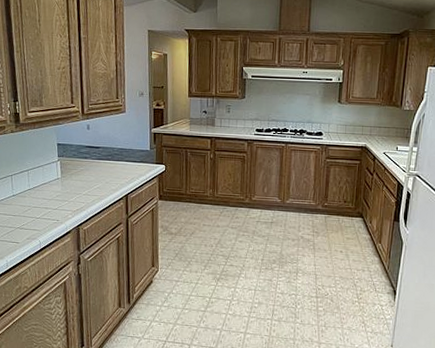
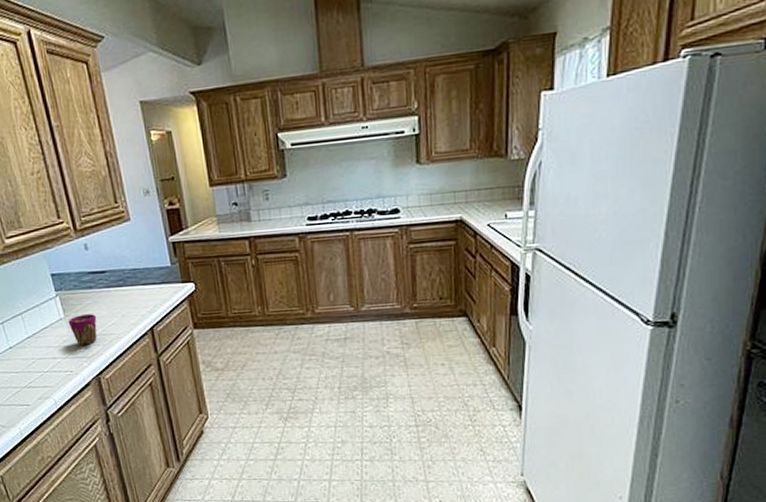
cup: none [63,177,86,201] -> present [68,314,97,346]

